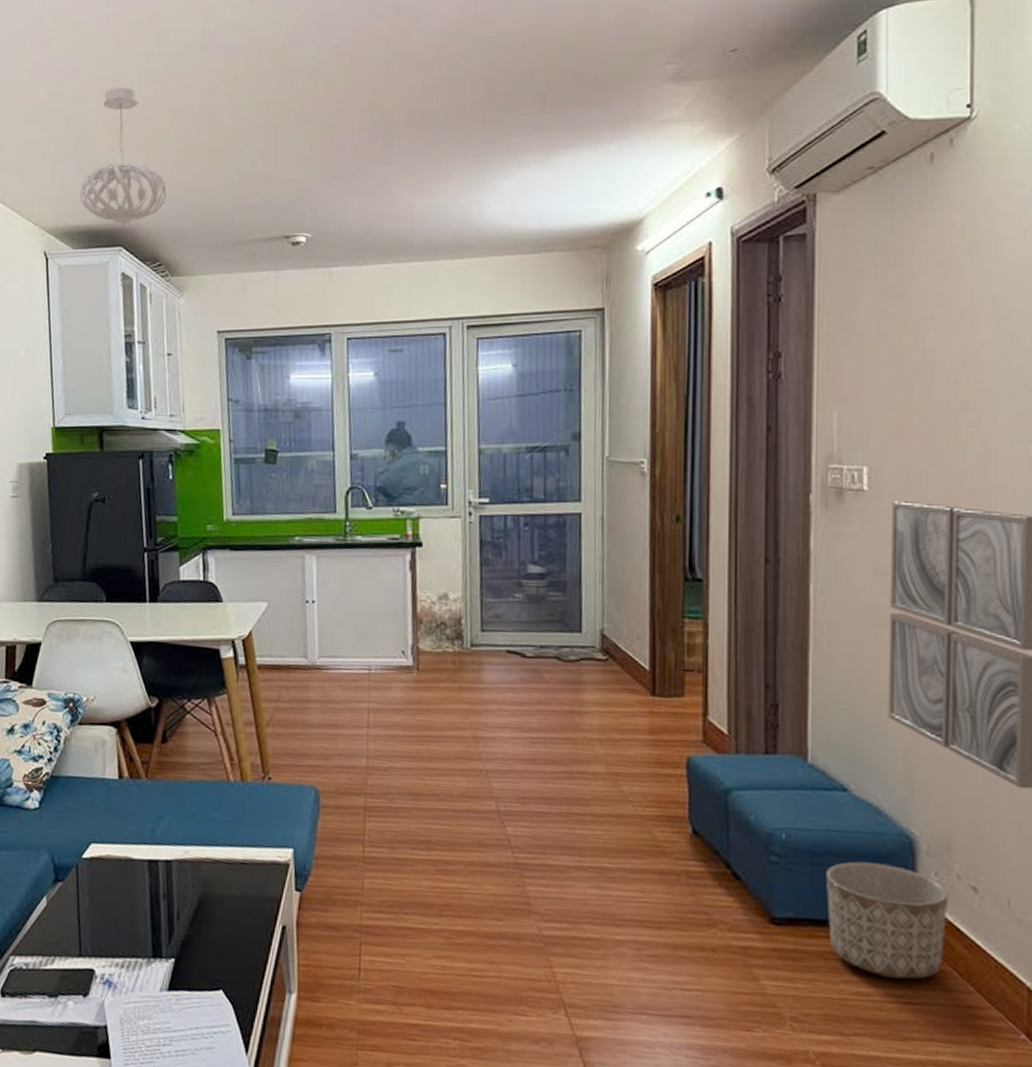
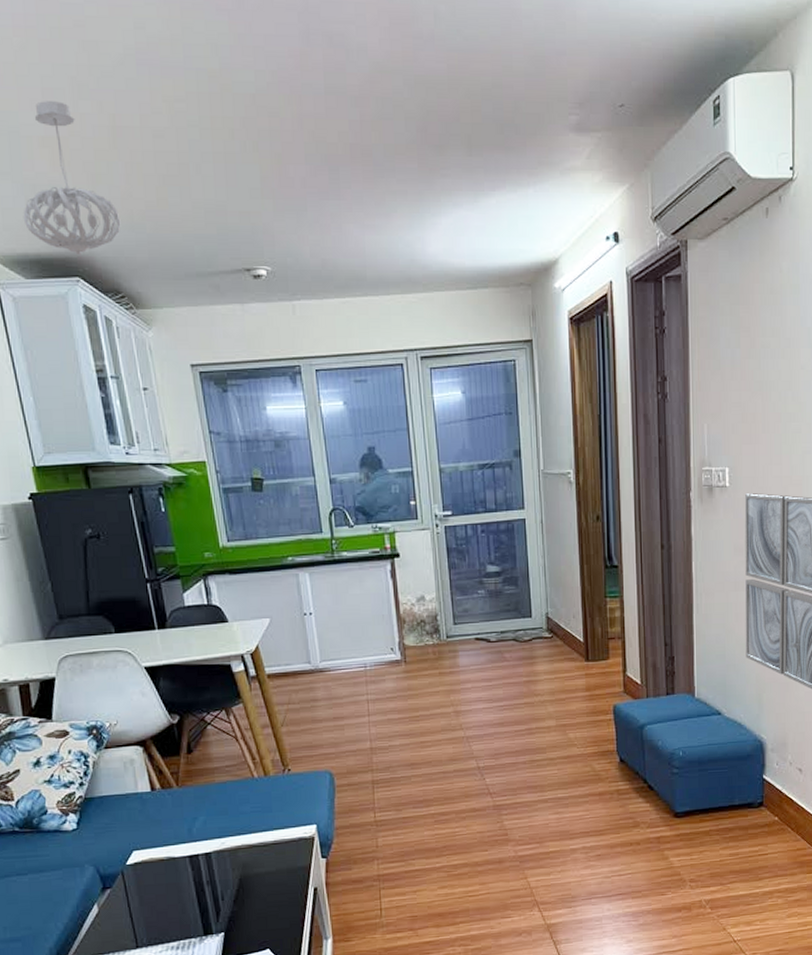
planter: present [826,861,949,980] -> none [709,762,785,840]

